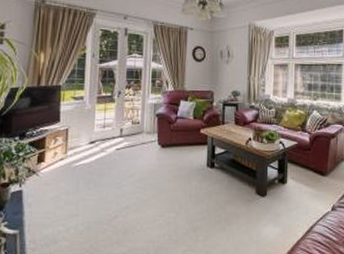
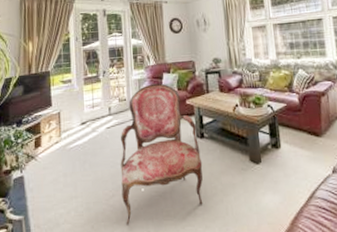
armchair: none [125,109,210,246] -> present [120,83,204,225]

